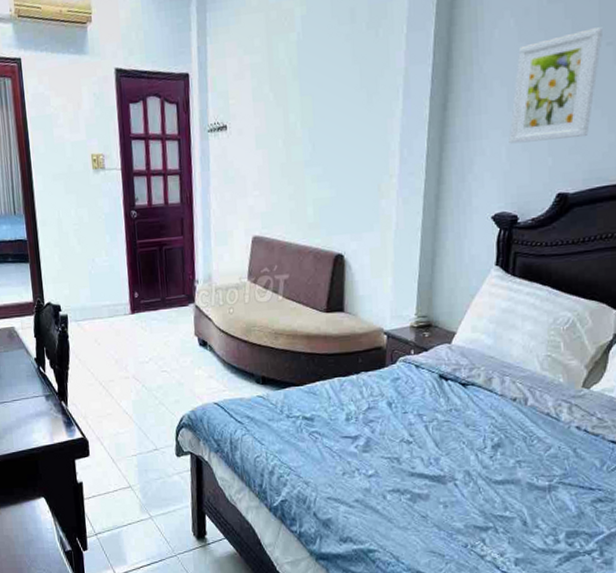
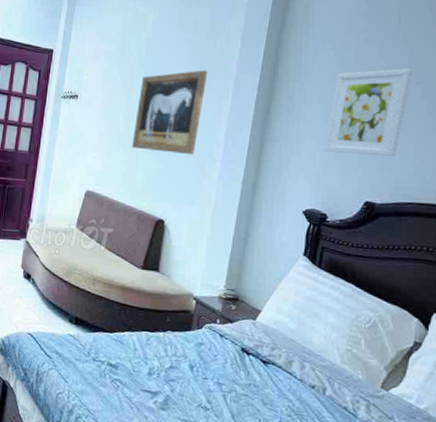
wall art: none [296,68,373,178] -> present [132,70,208,155]

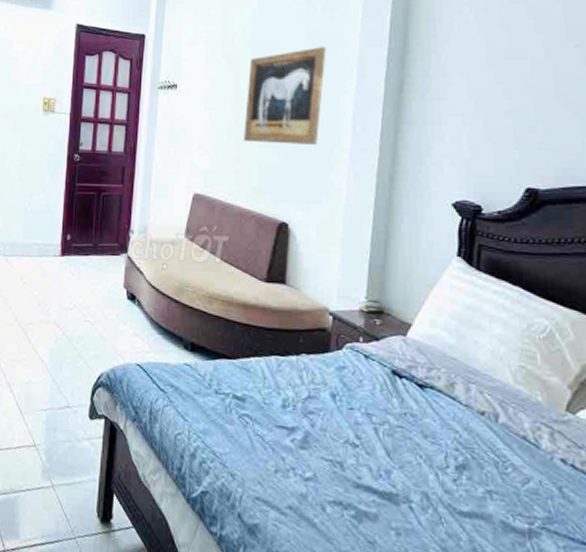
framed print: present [323,68,413,156] -> none [470,29,570,133]

